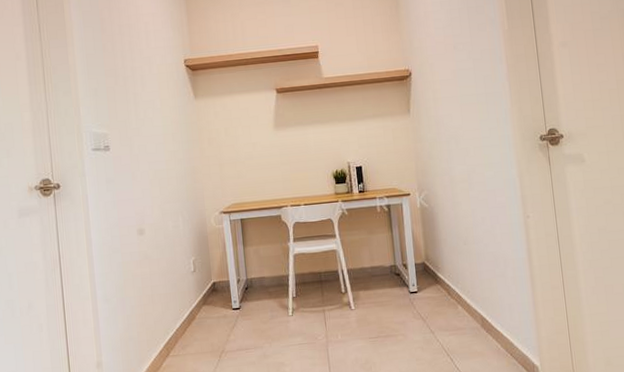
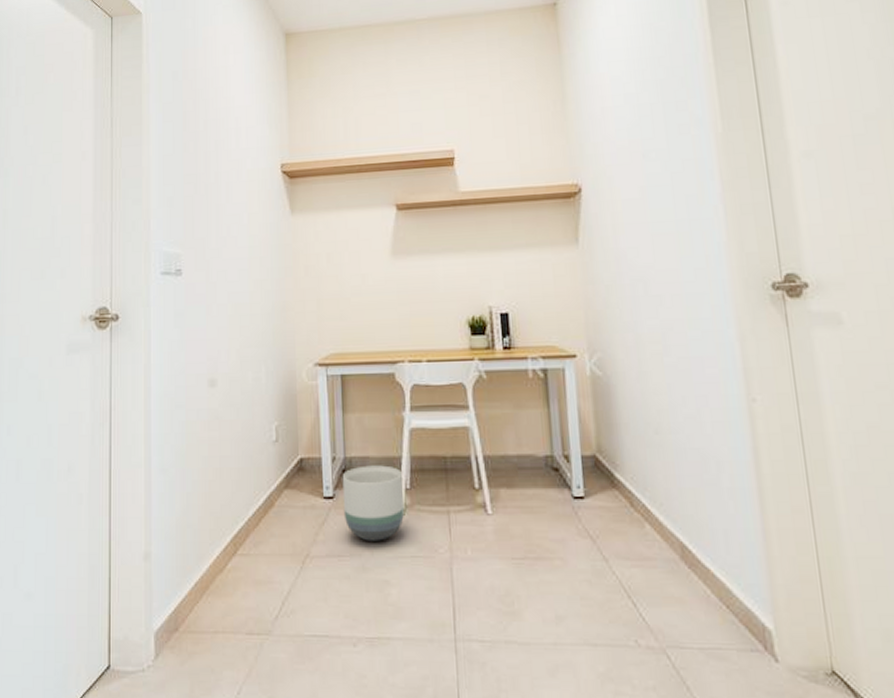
planter: none [245,282,293,337] -> present [342,465,405,541]

